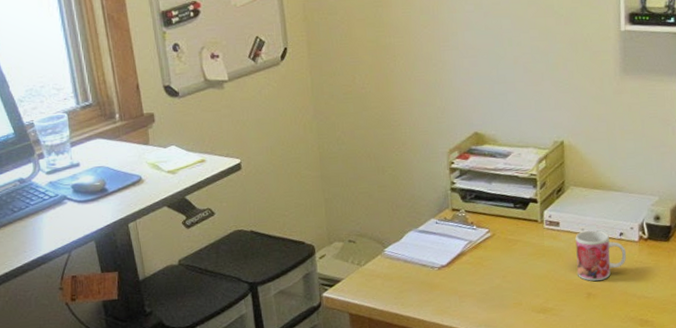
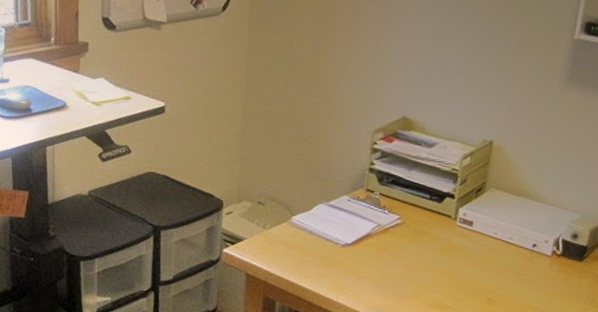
mug: present [575,230,627,281] -> none [481,235,536,288]

